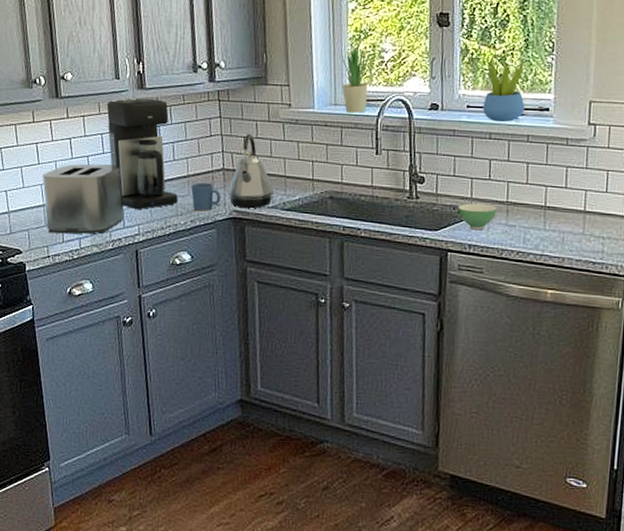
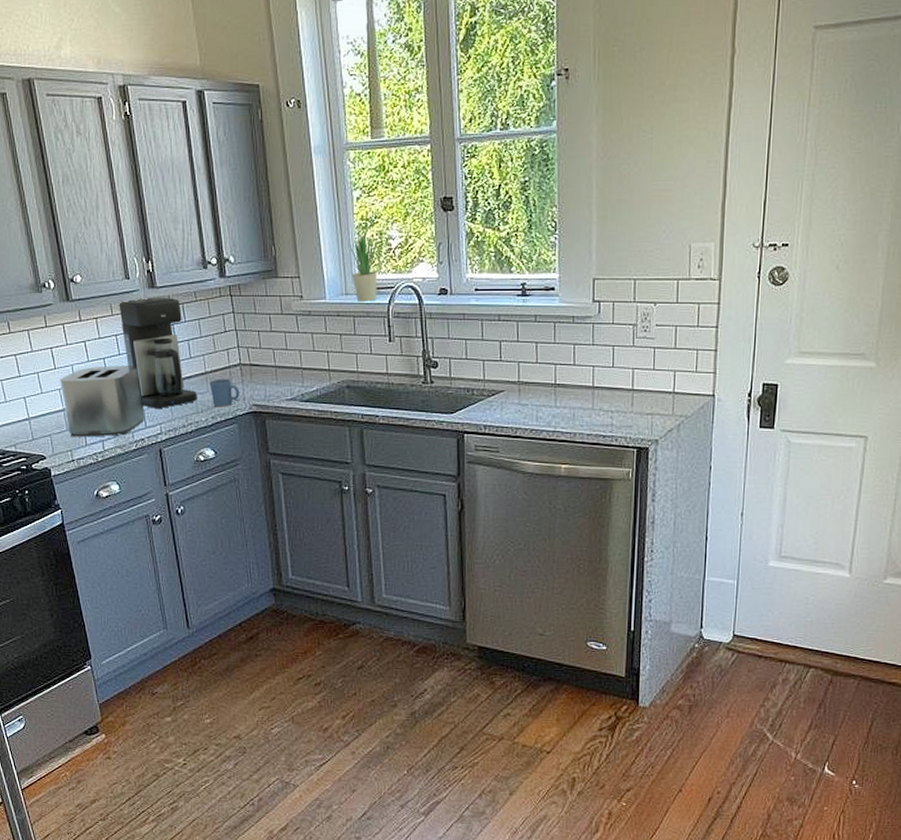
kettle: present [227,134,274,209] -> none [246,328,292,402]
bowl: present [457,203,498,231] -> none [471,385,510,411]
succulent plant: present [483,57,525,123] -> none [490,238,531,304]

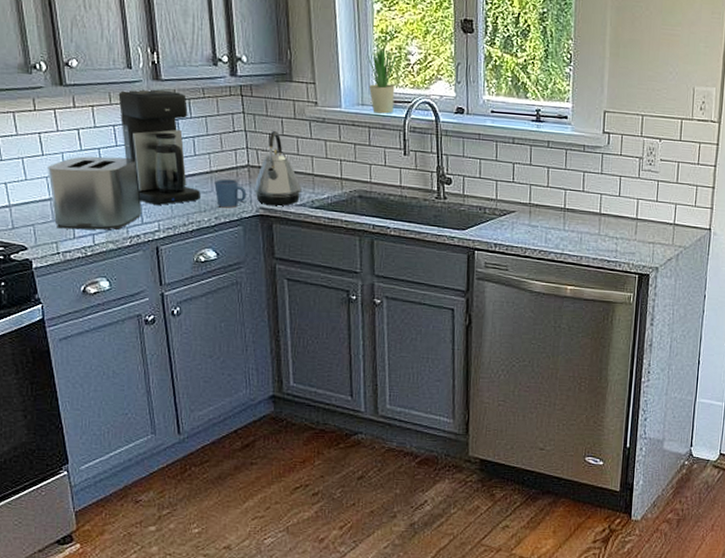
kettle: none [246,328,292,402] -> present [253,131,302,206]

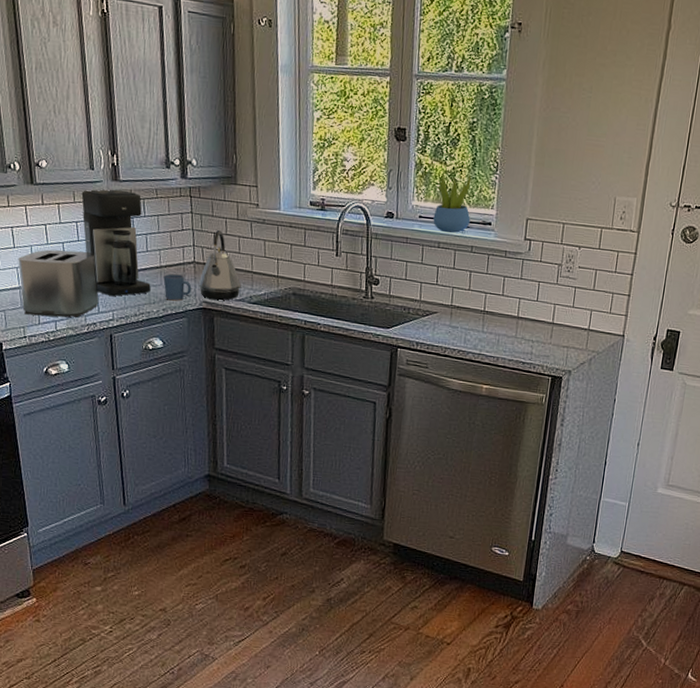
potted plant: present [367,42,398,114] -> none [306,148,334,217]
succulent plant: none [506,66,546,129] -> present [433,174,472,234]

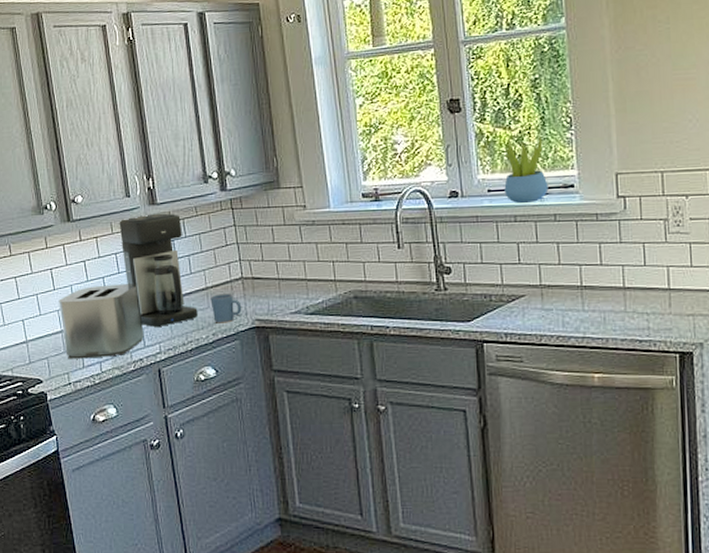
kettle: present [198,230,241,301] -> none [248,240,296,317]

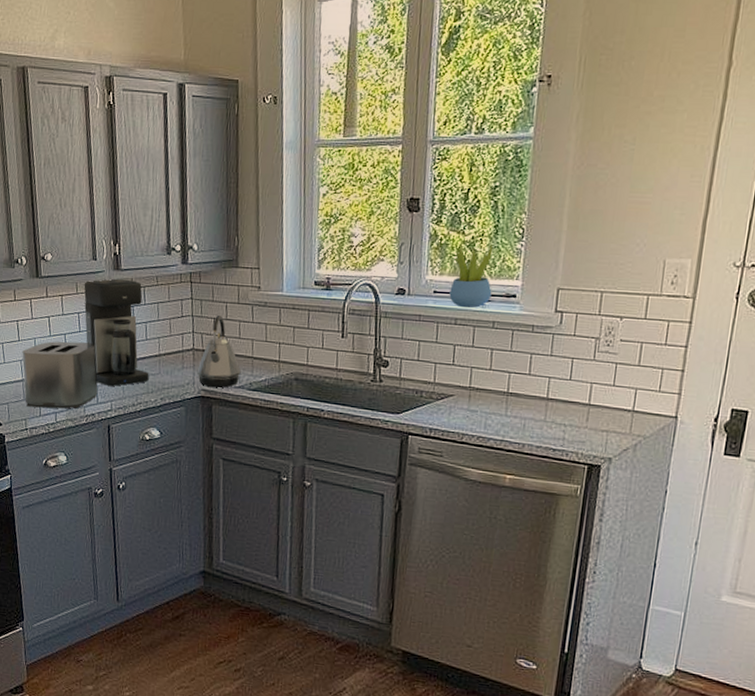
mug: present [210,293,242,325] -> none [162,362,190,391]
kettle: none [248,240,296,317] -> present [196,316,241,388]

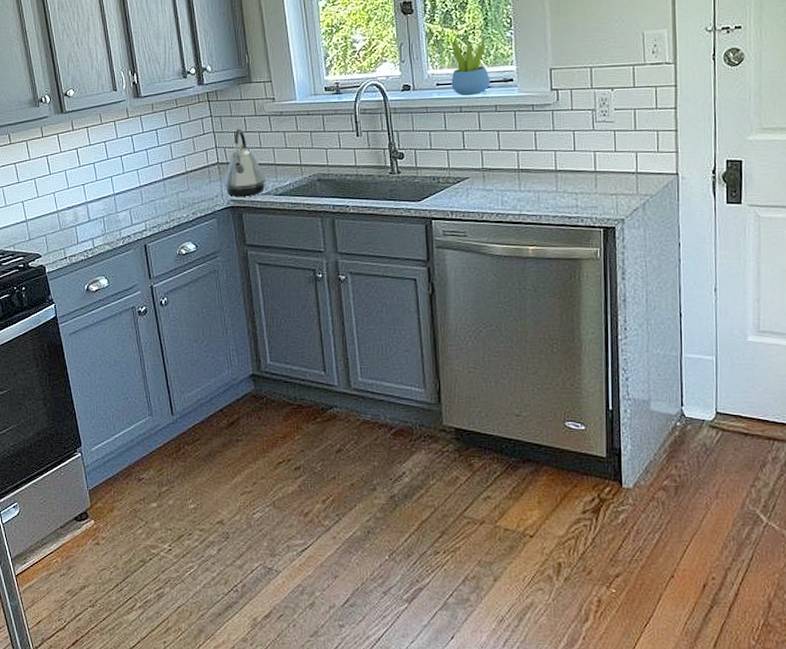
toaster: present [22,341,98,409] -> none [54,169,131,236]
coffee maker: present [84,278,149,386] -> none [107,105,179,207]

